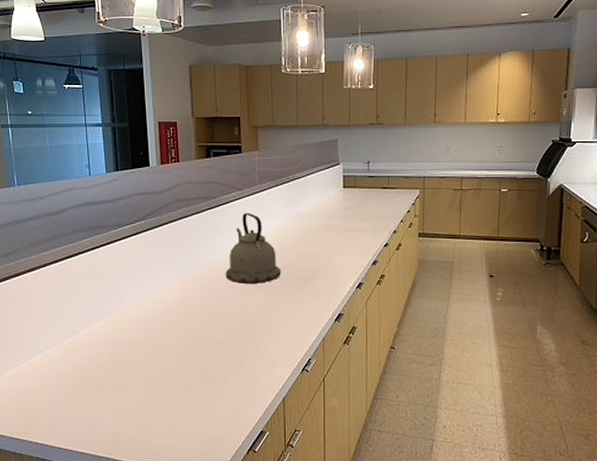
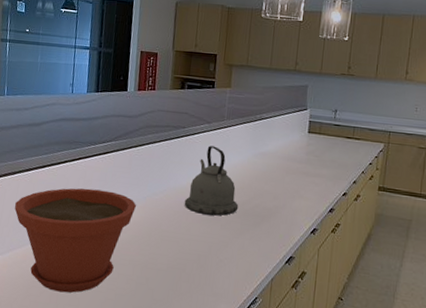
plant pot: none [44,273,176,383] -> present [14,188,137,293]

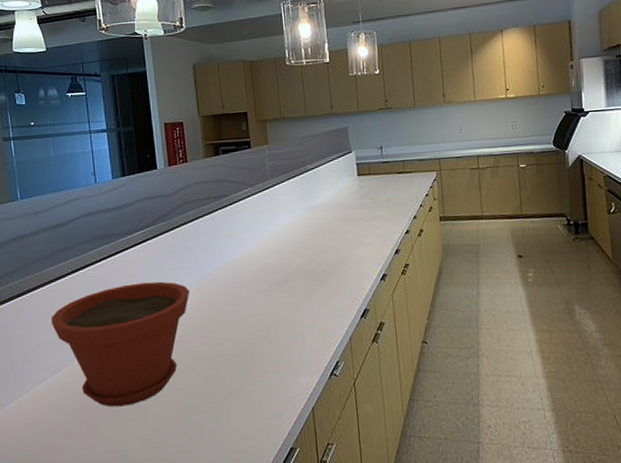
kettle: present [184,145,238,216] -> none [241,209,300,285]

